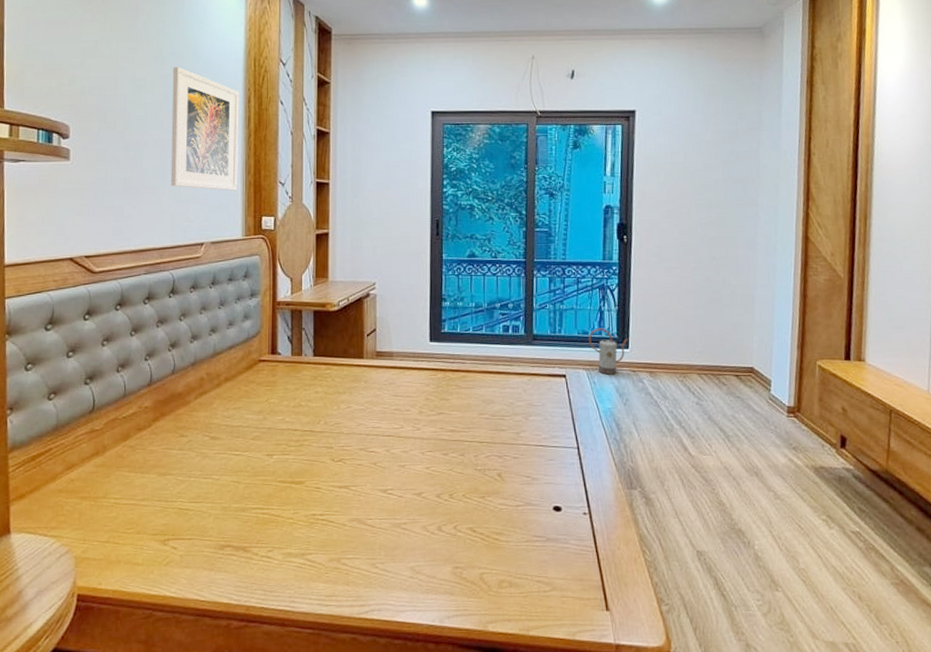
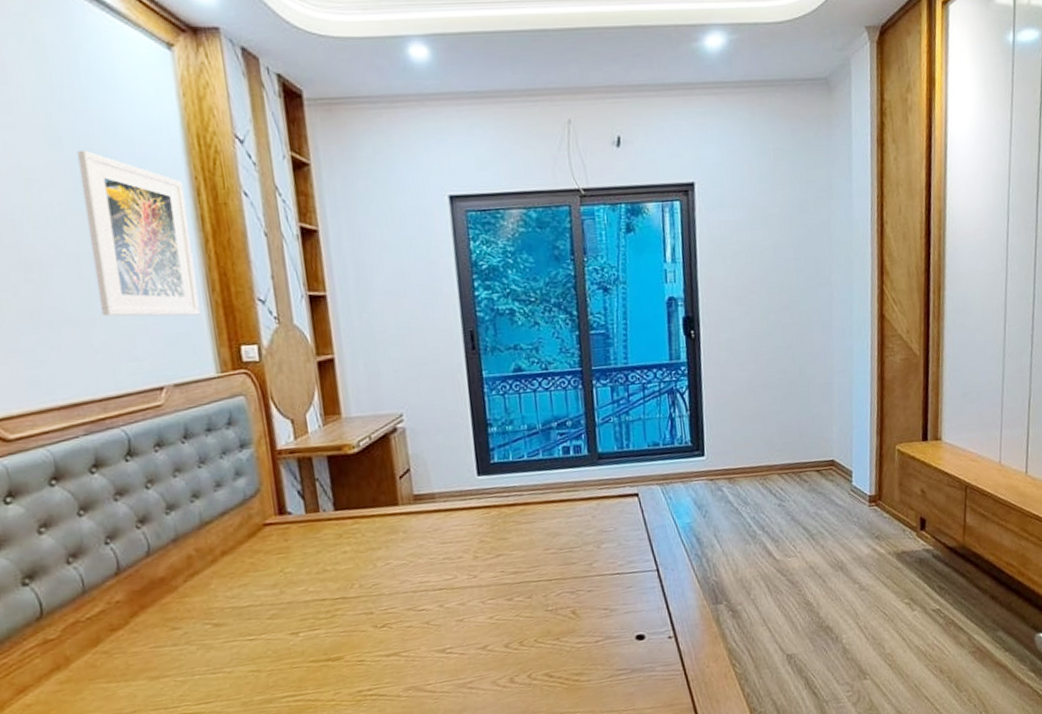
watering can: present [589,328,629,375] -> none [660,436,704,488]

